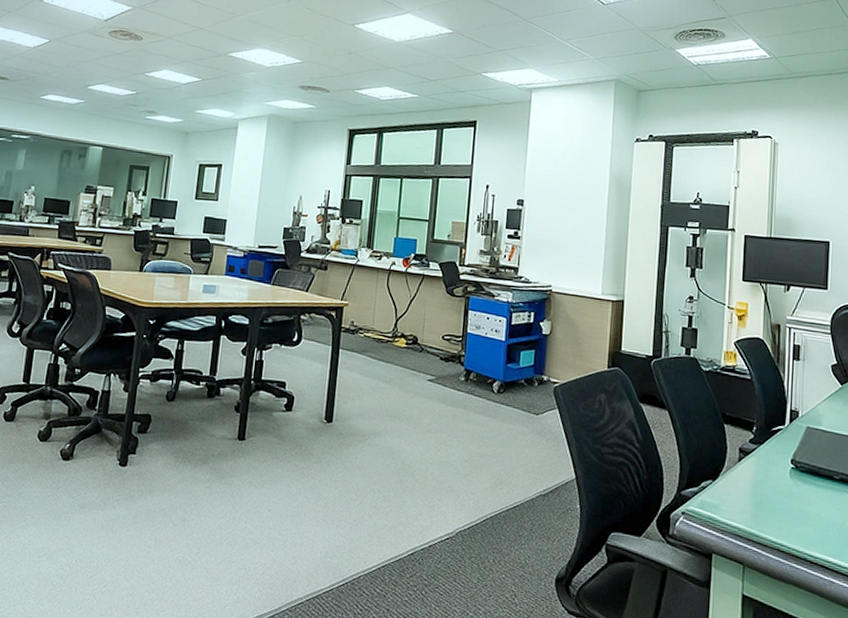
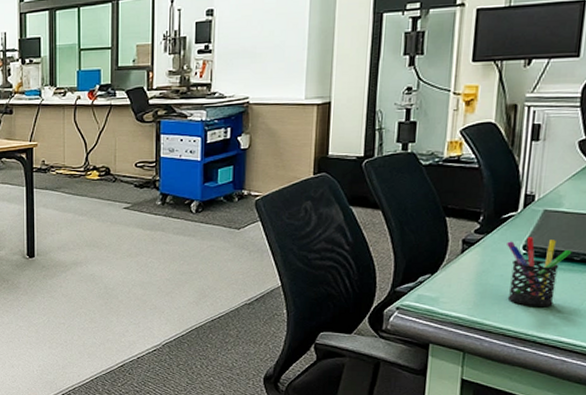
pen holder: none [777,452,832,524] -> present [507,237,572,306]

